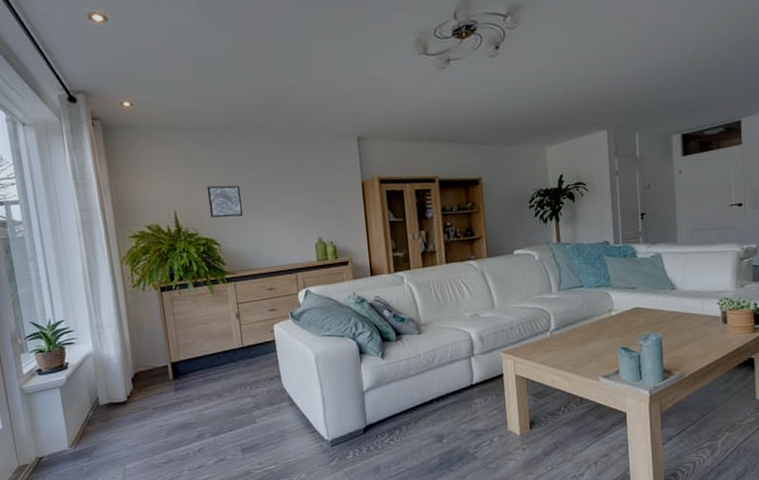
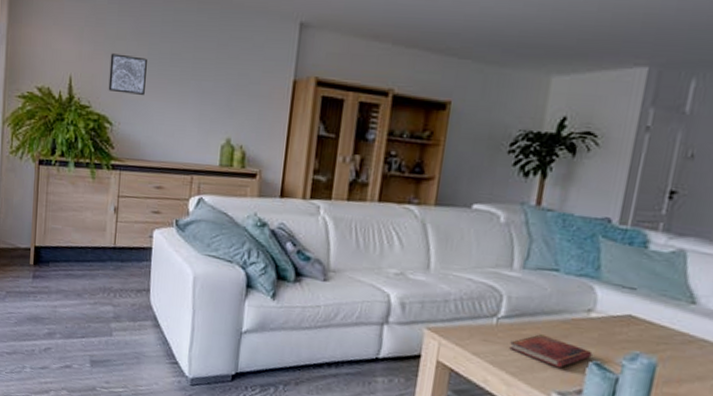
diary: none [563,336,619,358] -> present [509,334,593,368]

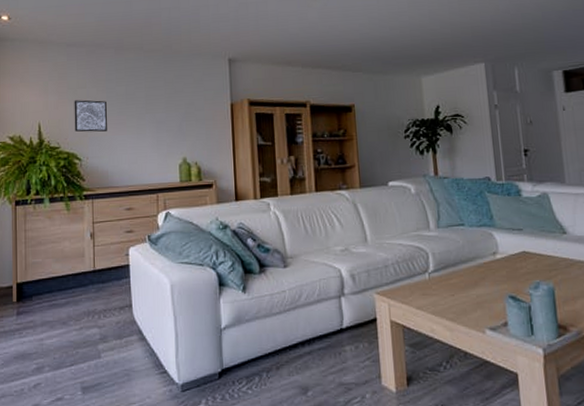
diary: present [509,334,593,368] -> none [443,280,507,307]

